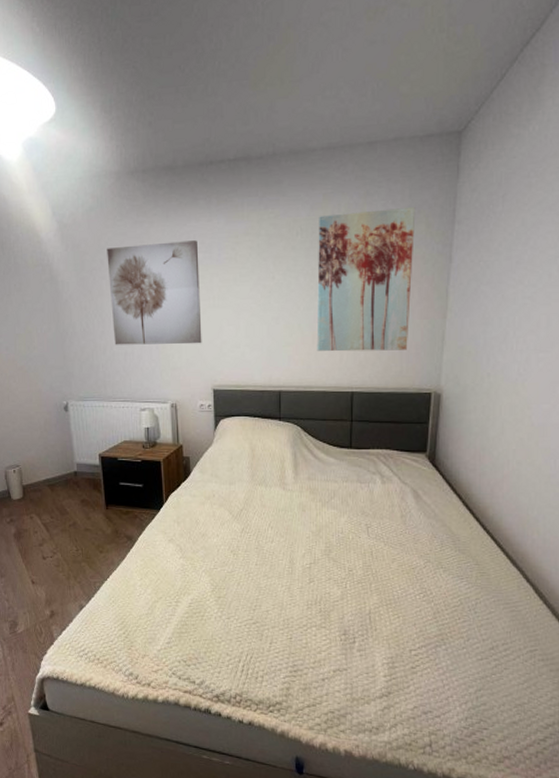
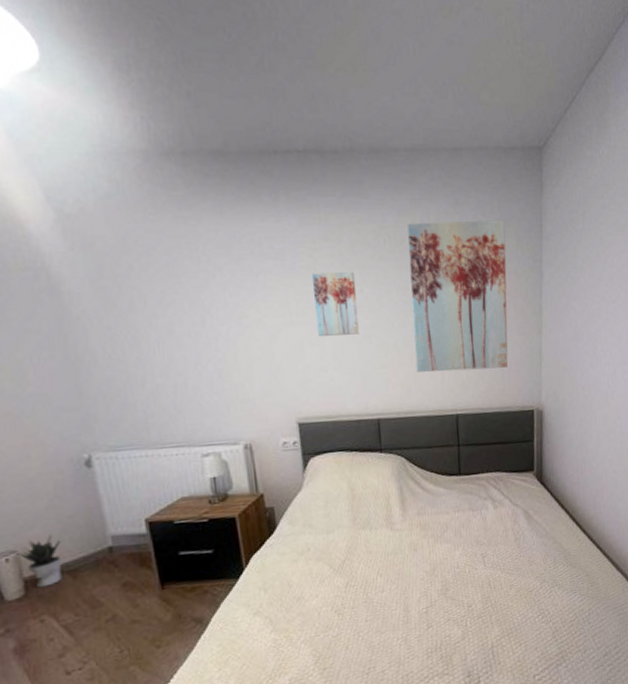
potted plant: none [19,457,46,494] -> present [14,534,62,588]
wall art: present [107,240,202,345] -> none [136,244,280,375]
wall art: none [232,262,269,317] -> present [311,272,359,336]

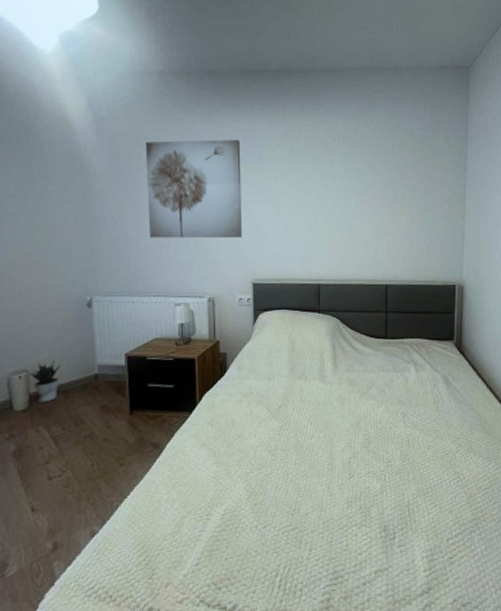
wall art: none [136,244,280,375] -> present [145,140,242,239]
wall art: present [311,272,359,336] -> none [274,163,309,213]
wall art: present [407,220,508,372] -> none [353,124,436,247]

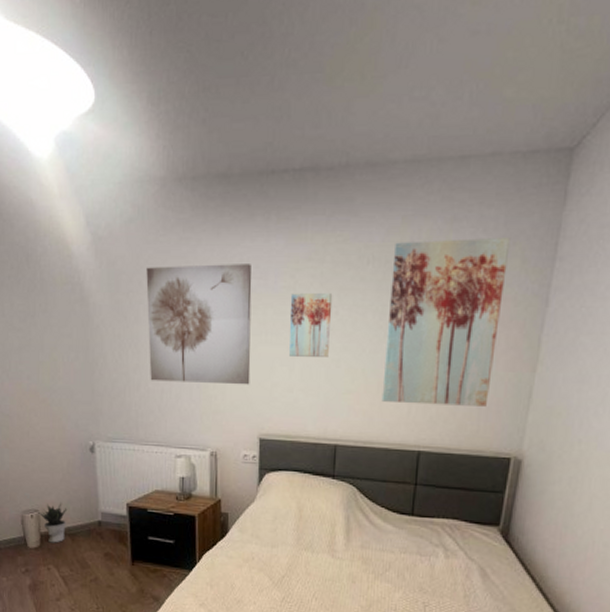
wall art: none [274,163,309,213] -> present [289,293,333,357]
wall art: none [353,124,436,247] -> present [381,238,511,406]

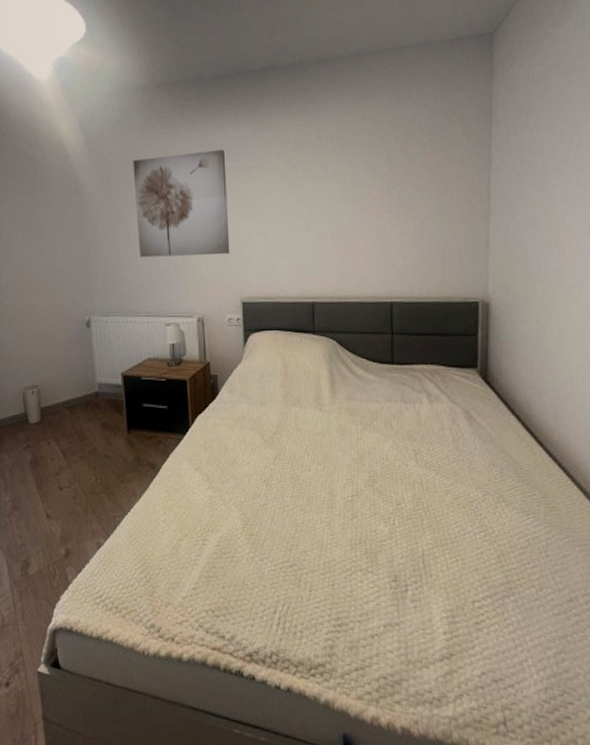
potted plant: present [37,502,68,543] -> none [38,376,66,417]
wall art: present [289,293,333,357] -> none [261,169,299,226]
wall art: present [381,238,511,406] -> none [348,109,450,260]

